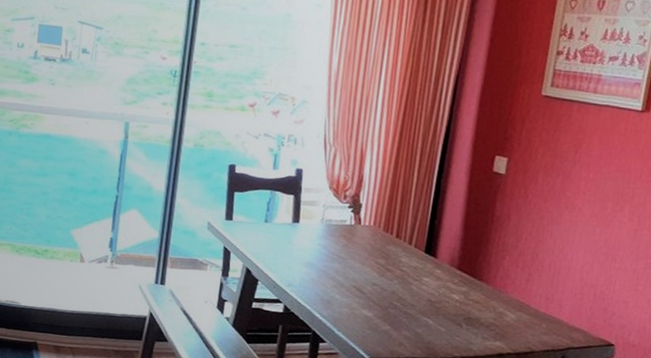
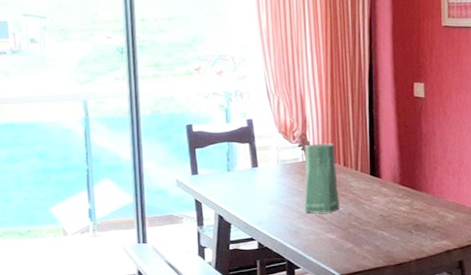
vase: none [342,206,390,287] -> present [304,143,341,213]

